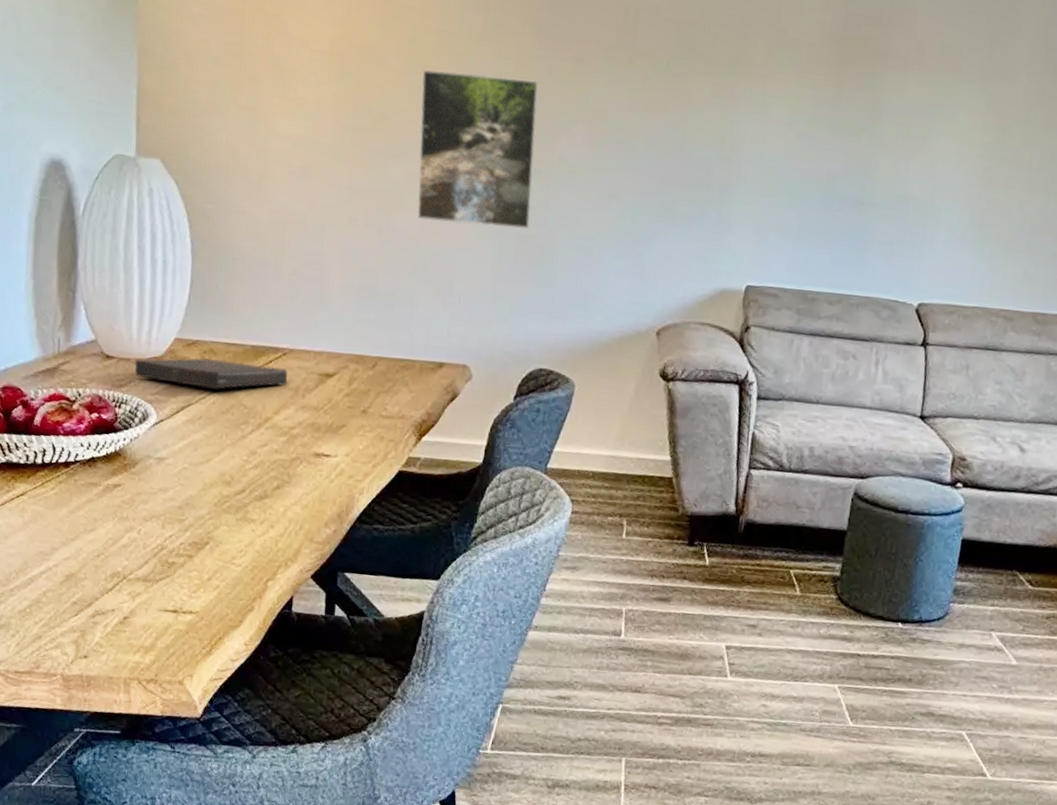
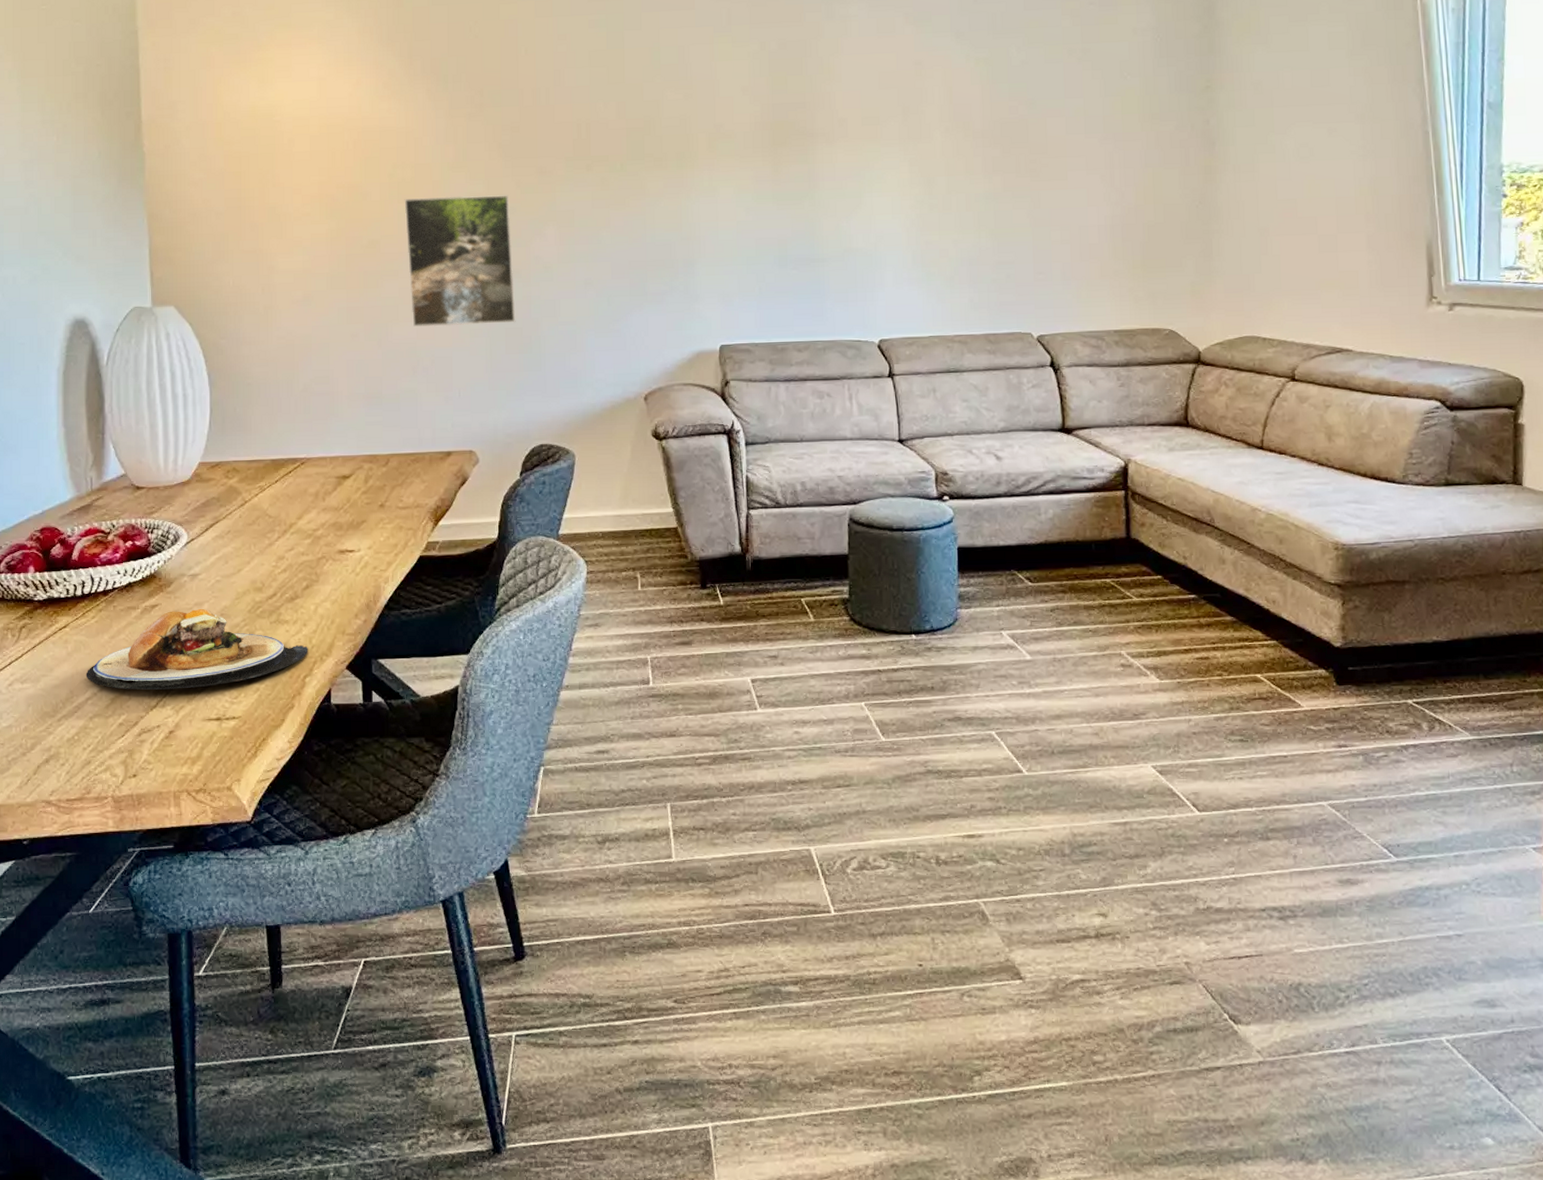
plate: none [41,493,273,577] -> present [86,608,308,690]
book: present [134,358,288,389] -> none [163,476,308,504]

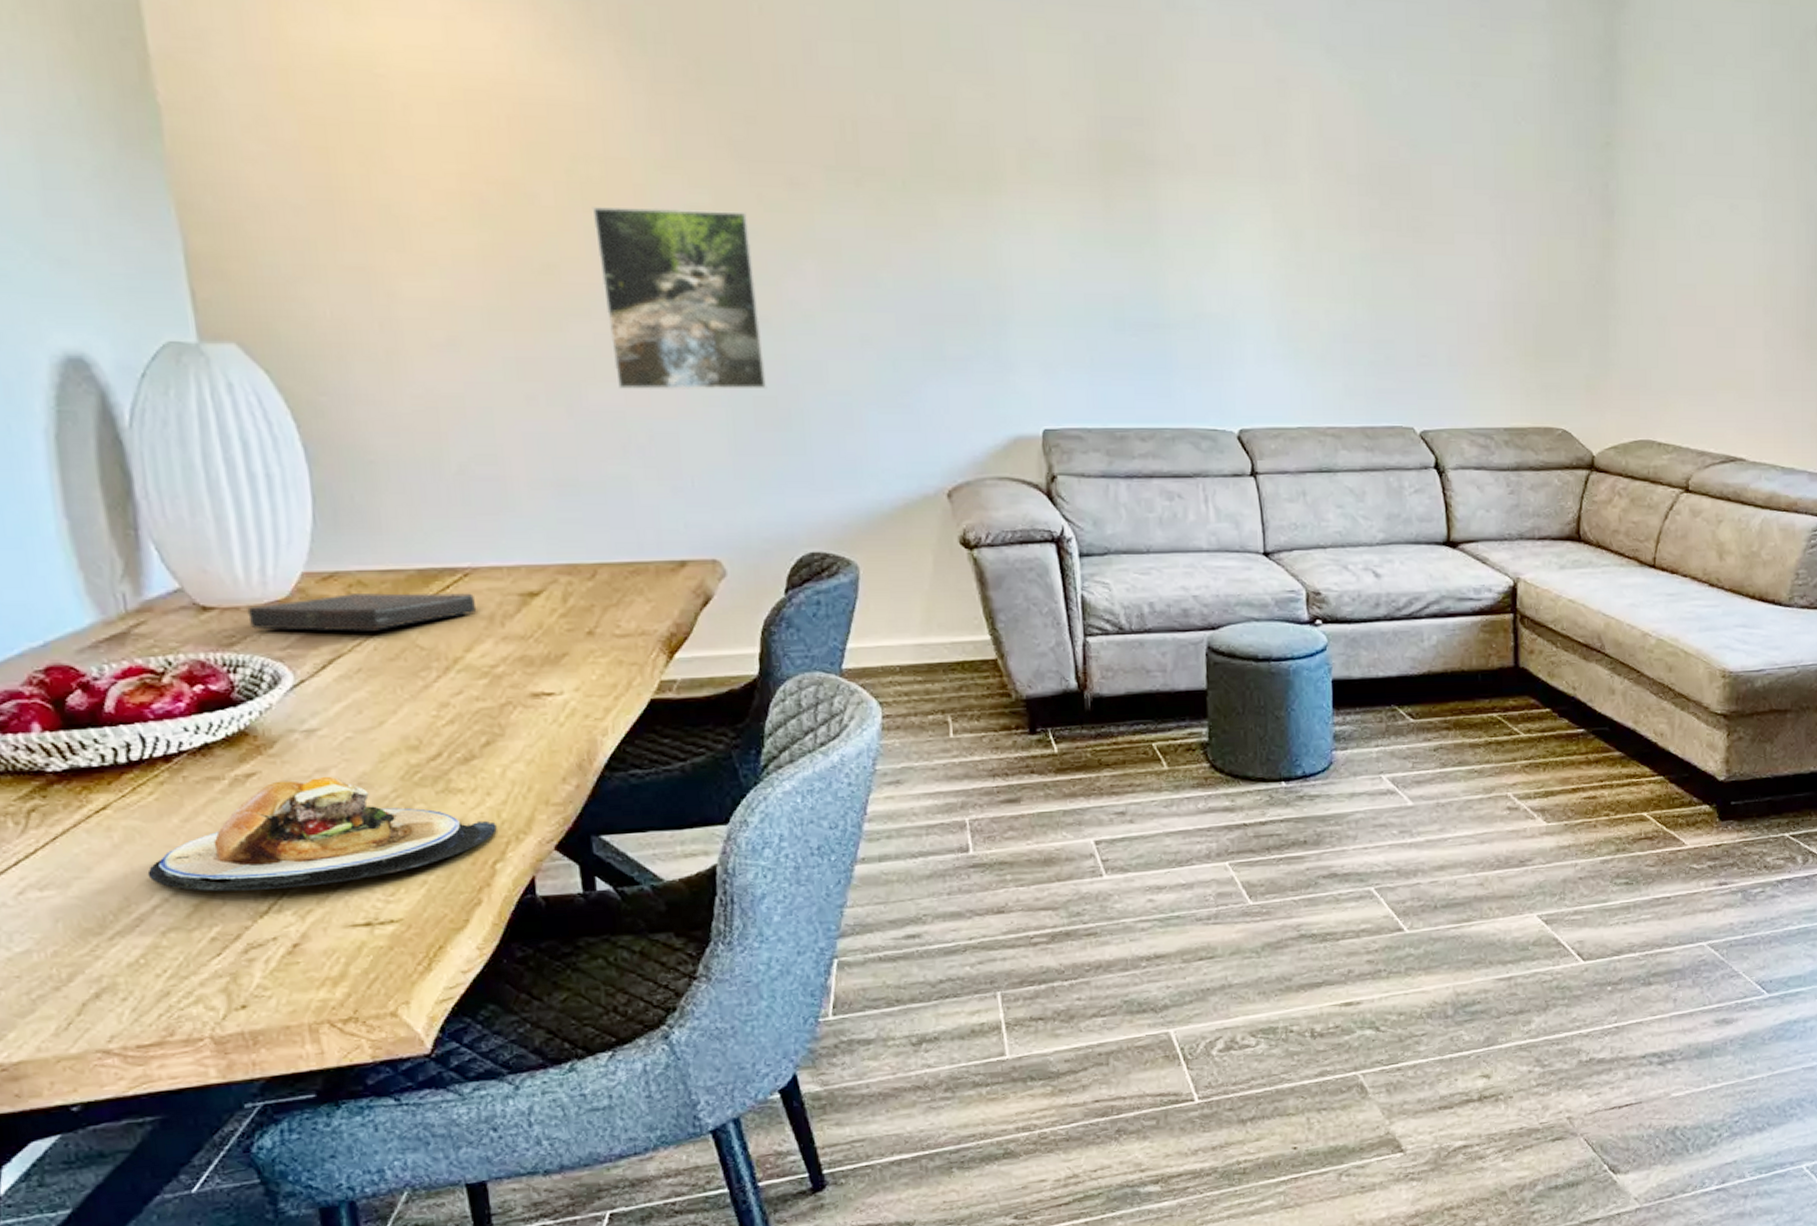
book: none [163,476,308,504] -> present [247,592,477,631]

